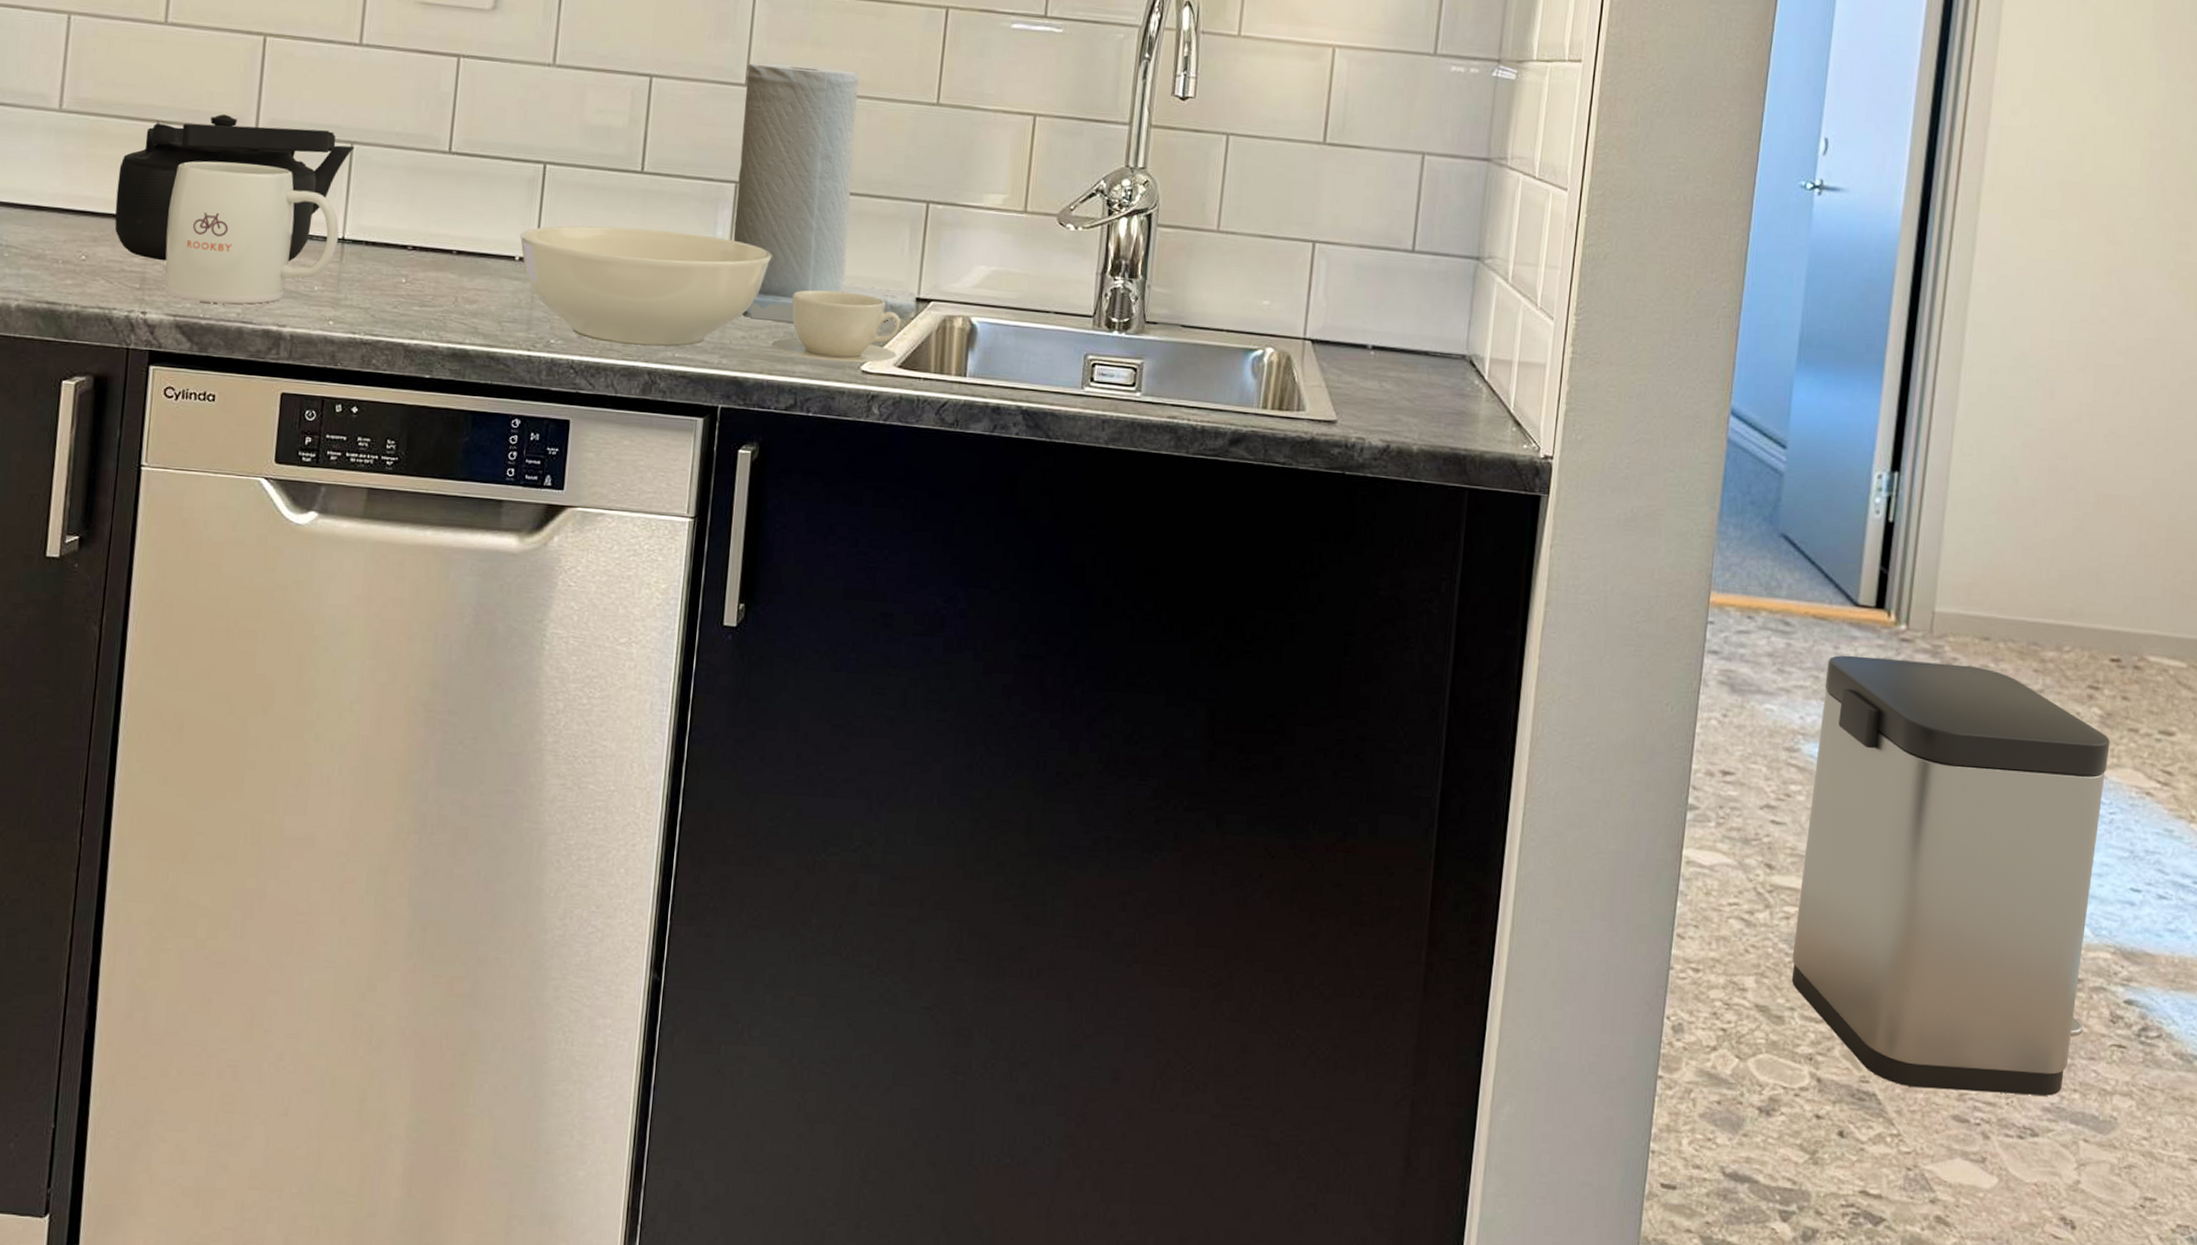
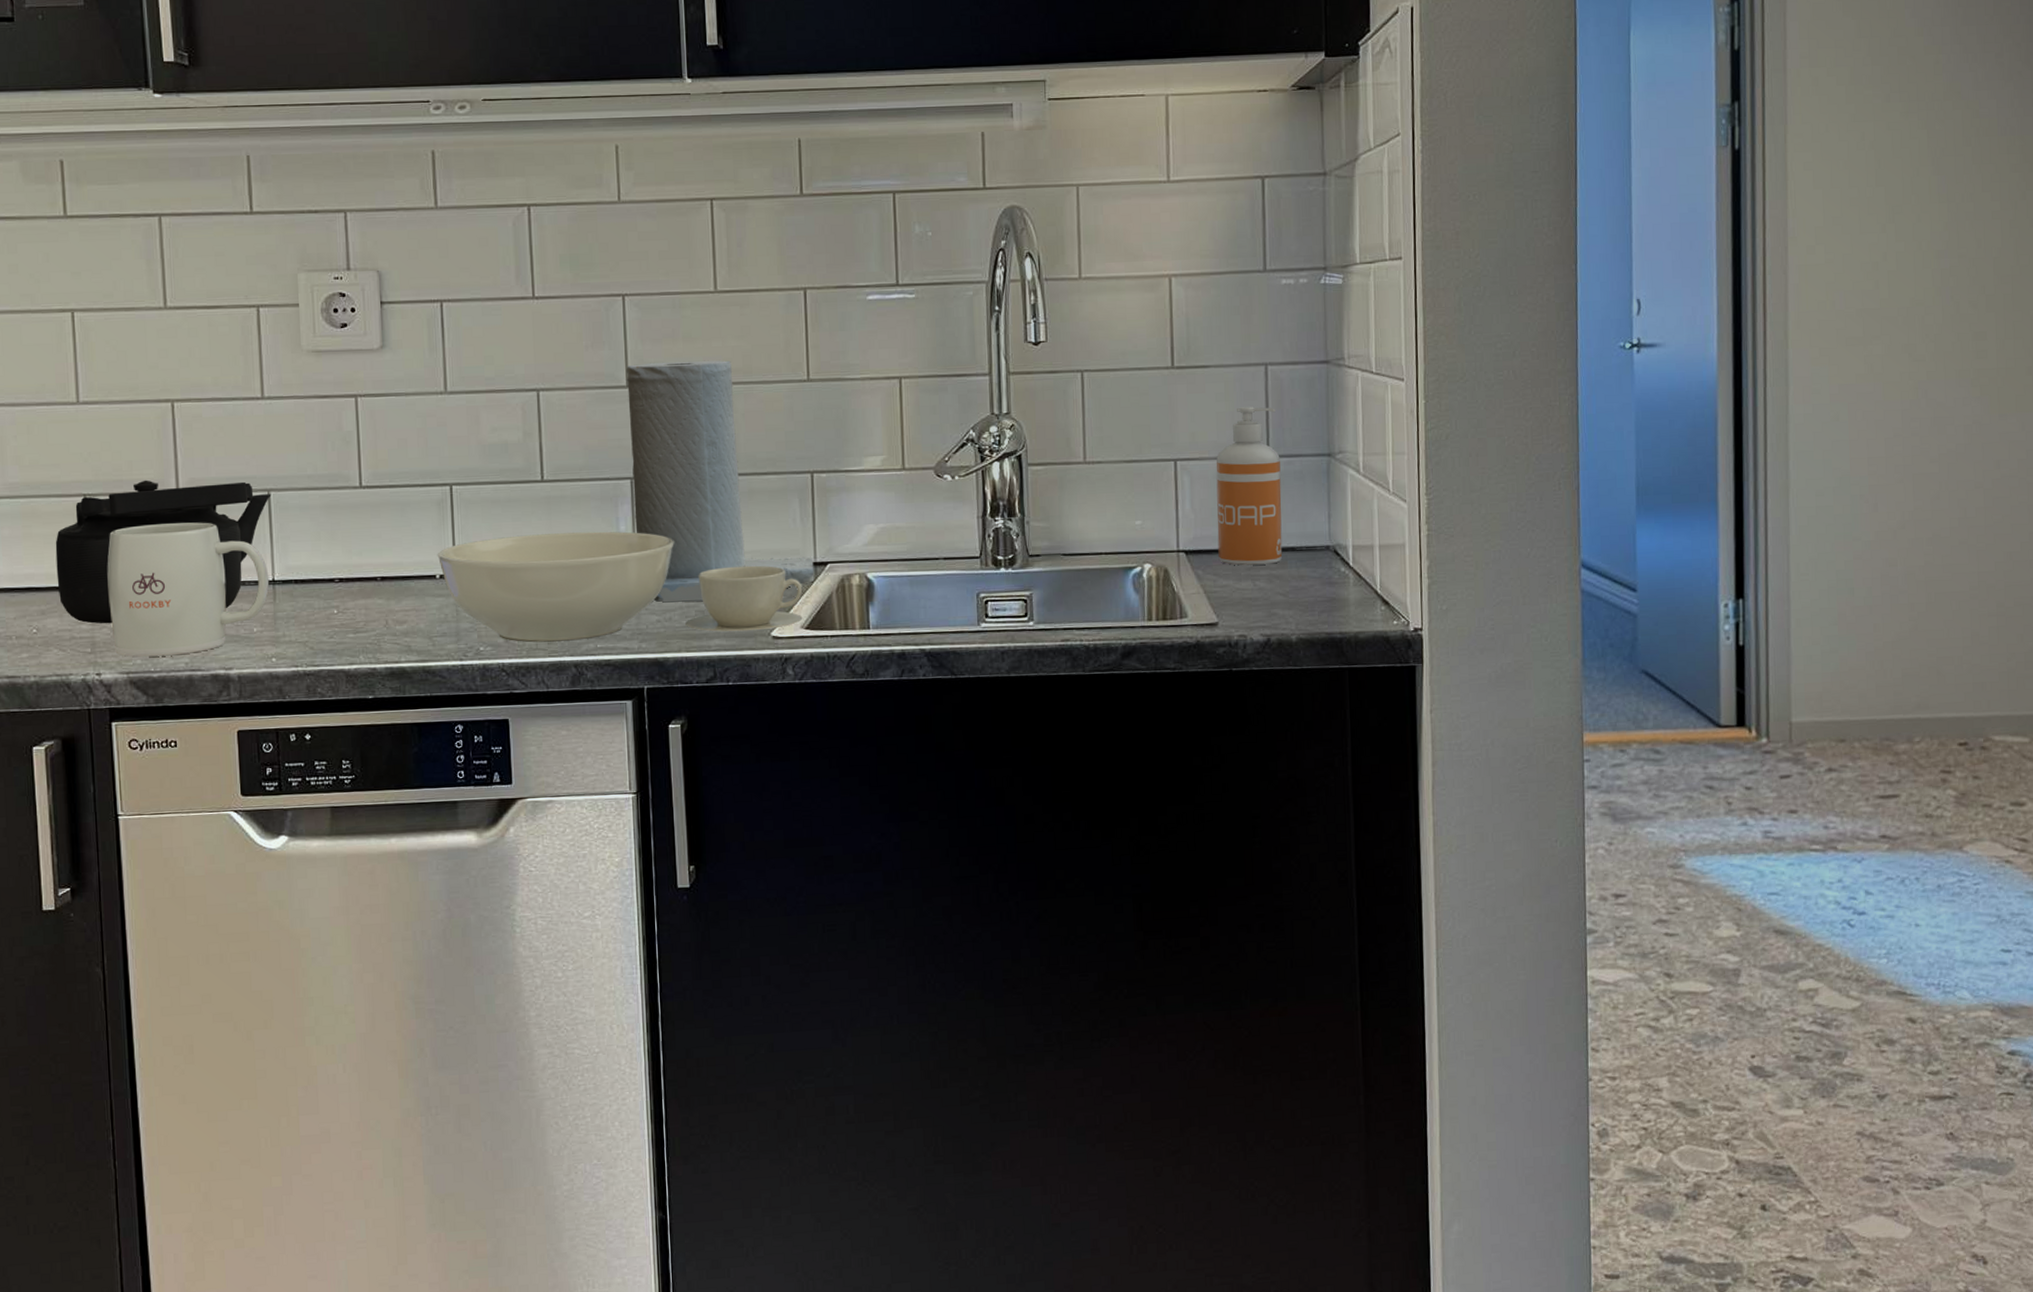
soap dispenser: none [1346,195,1427,367] -> present [1216,407,1283,566]
pedal bin: present [1791,655,2111,1096] -> none [1698,767,1973,1157]

